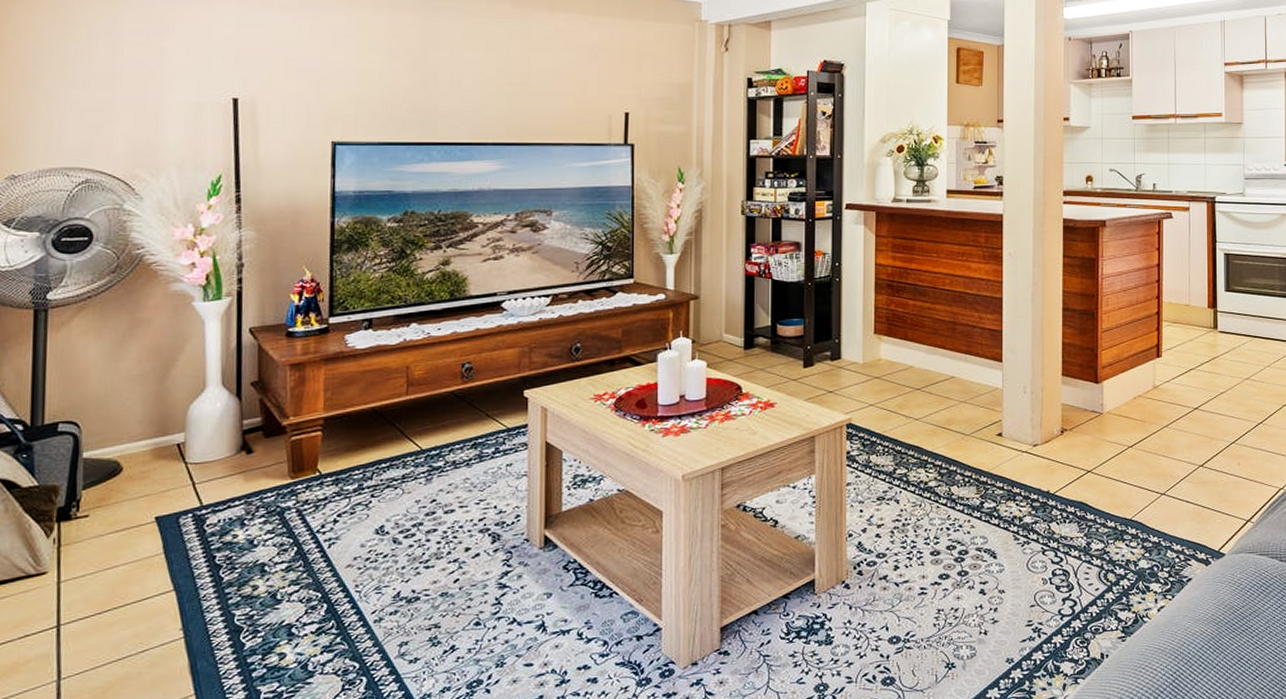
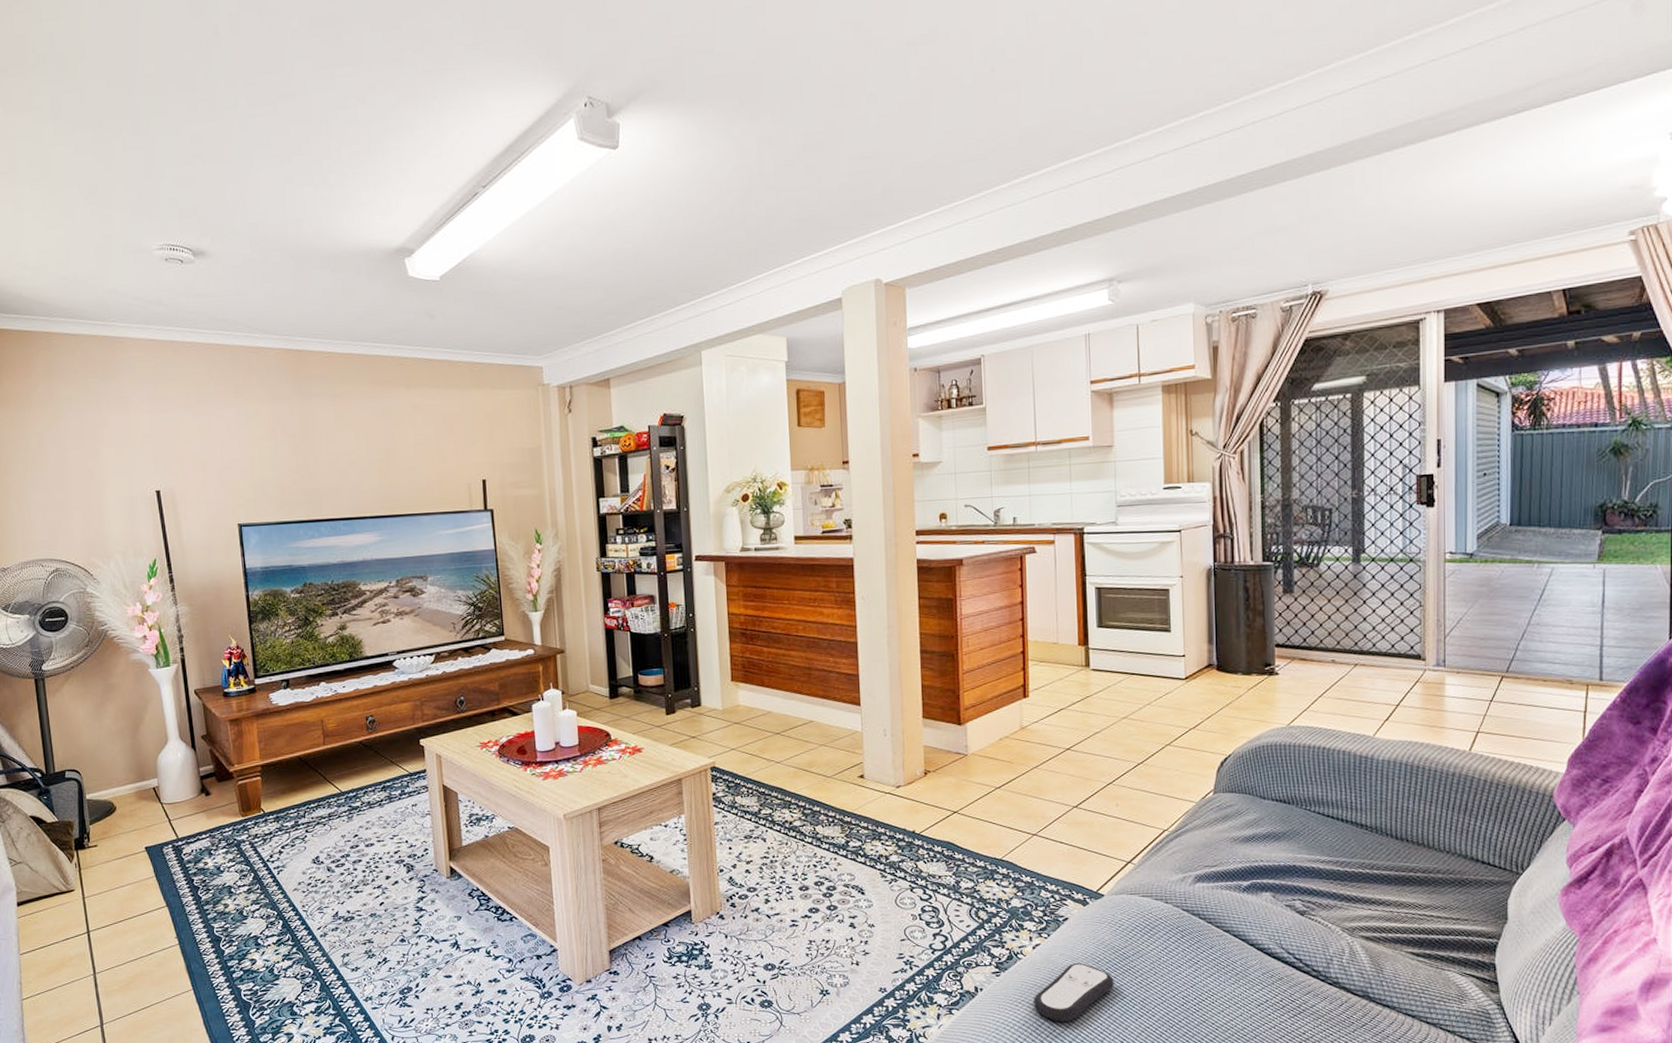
remote control: none [1157,624,1232,687] -> present [1033,963,1114,1022]

